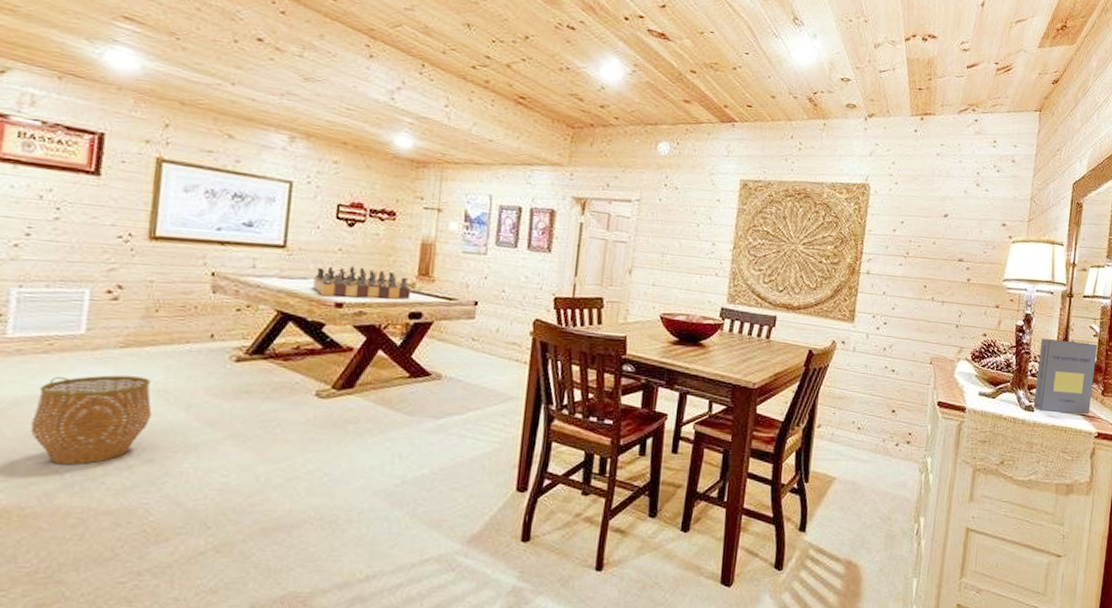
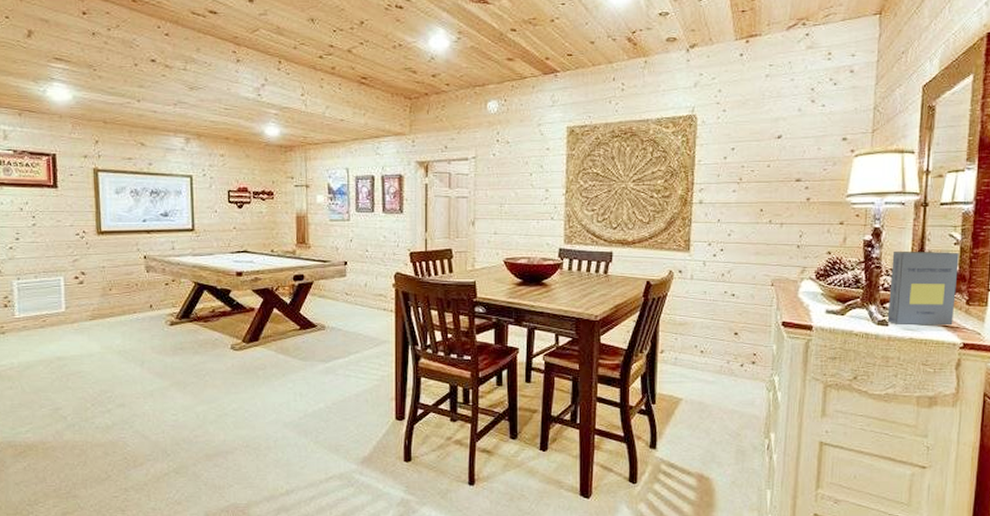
basket: present [30,375,152,465] -> none [40,342,118,411]
chess set: present [313,266,411,300] -> none [218,241,293,268]

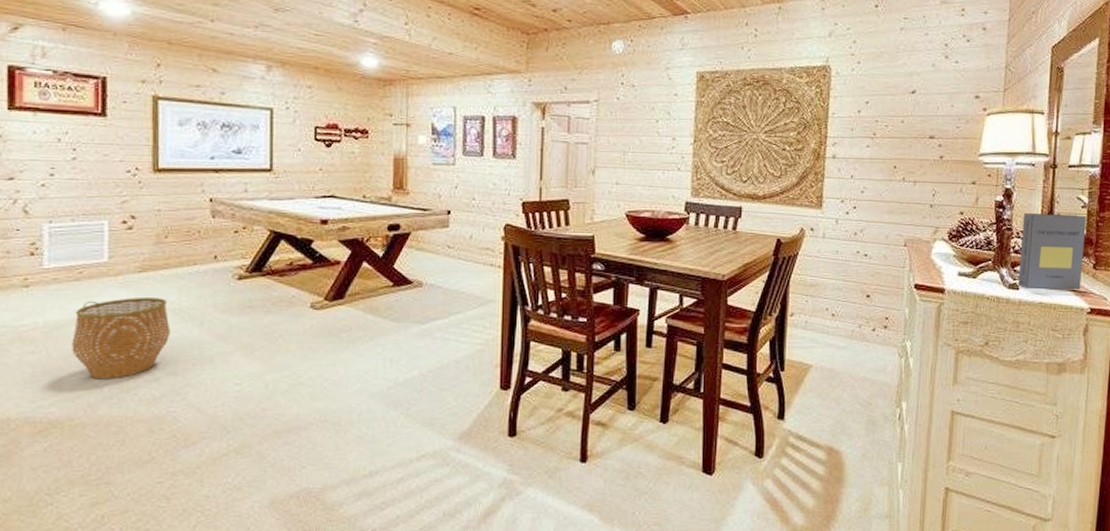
basket: none [40,342,118,411] -> present [72,298,171,380]

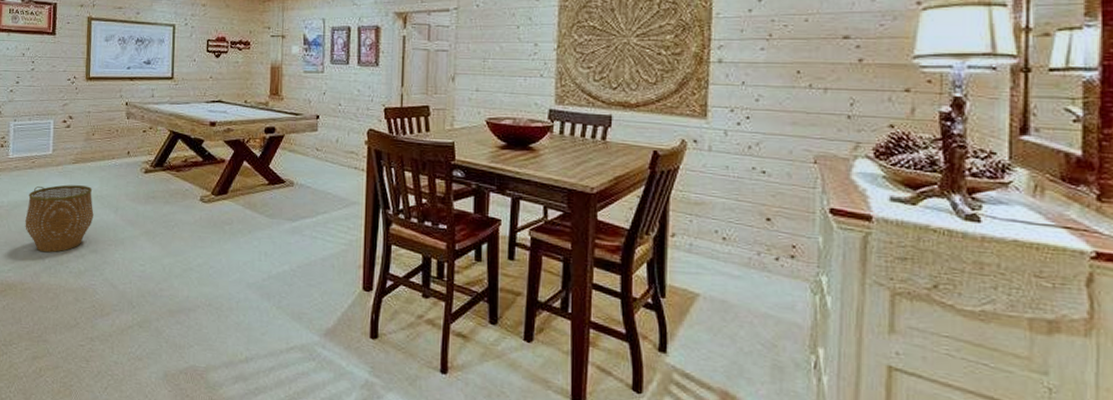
book: present [1017,213,1086,290] -> none [978,128,1082,227]

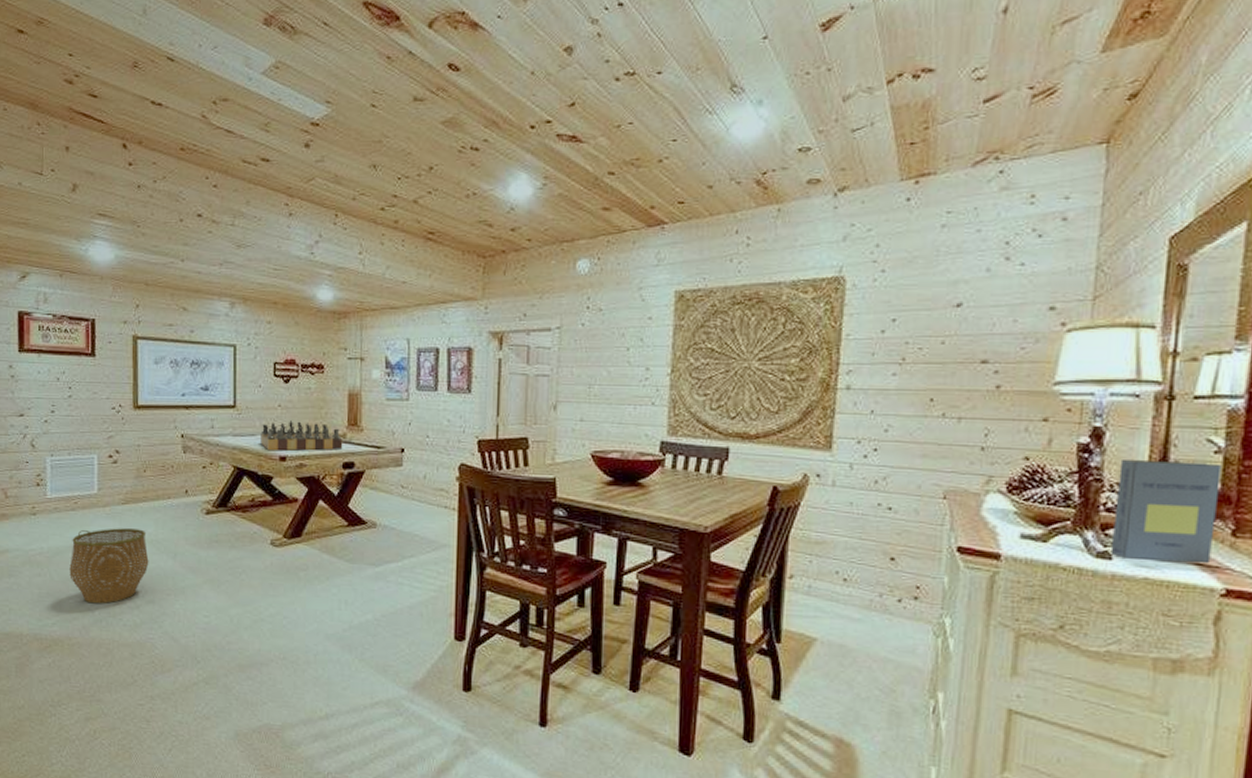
chess set: none [194,91,266,118] -> present [260,421,343,451]
book: none [978,128,1082,227] -> present [1110,460,1222,564]

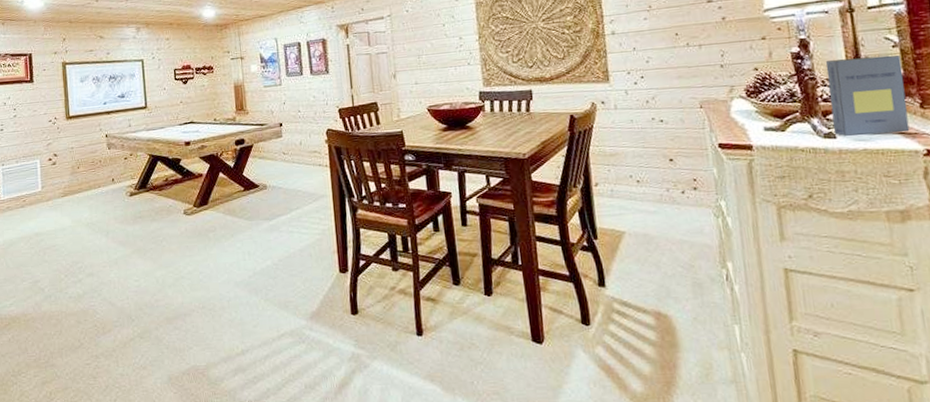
basket: present [69,528,149,604] -> none [22,215,87,283]
chess set: present [260,421,343,451] -> none [168,112,234,139]

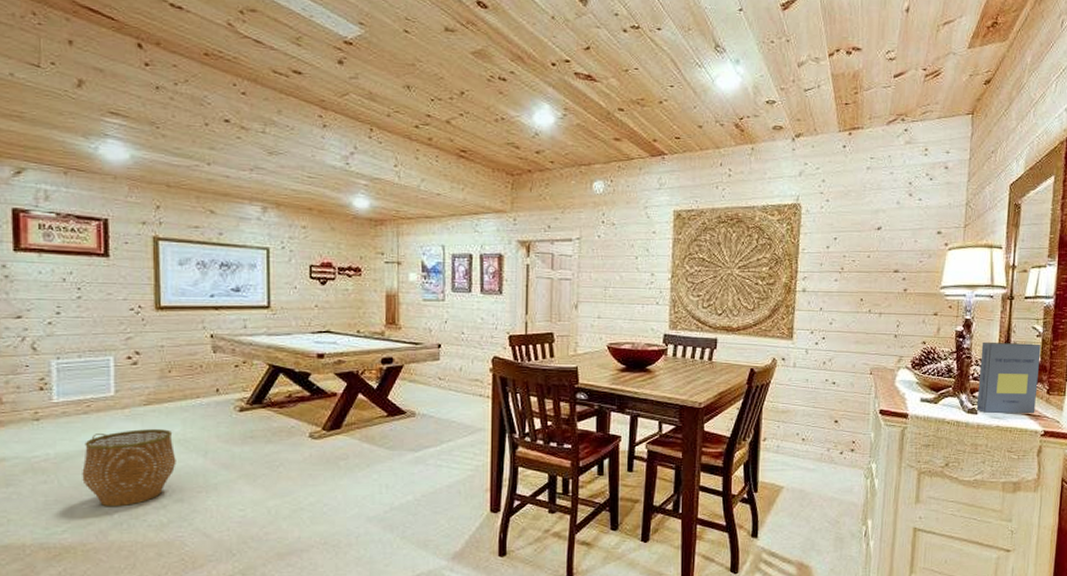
basket: none [22,215,87,283] -> present [82,429,176,507]

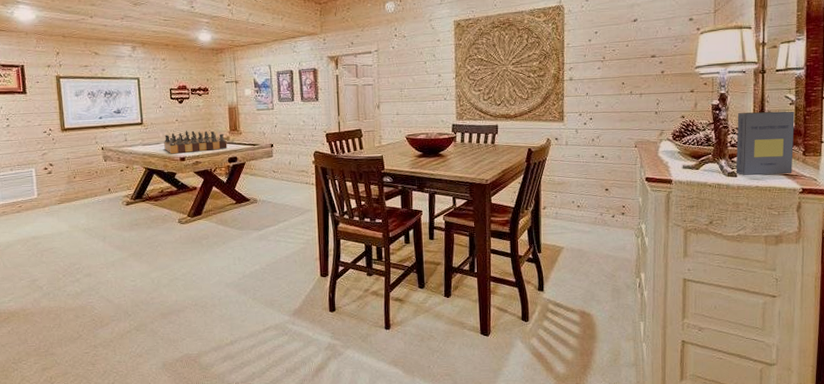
basket: present [82,429,176,507] -> none [19,221,84,282]
chess set: none [297,320,381,349] -> present [164,130,227,154]

